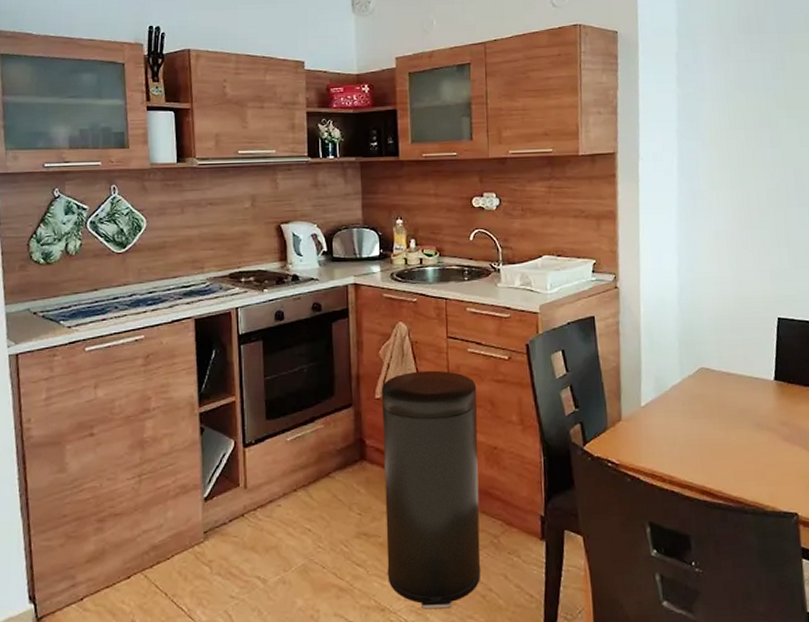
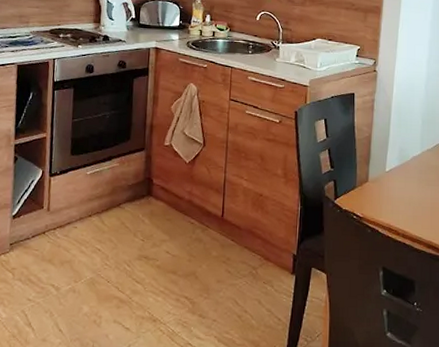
pedal bin: present [382,370,481,610] -> none [161,125,250,324]

